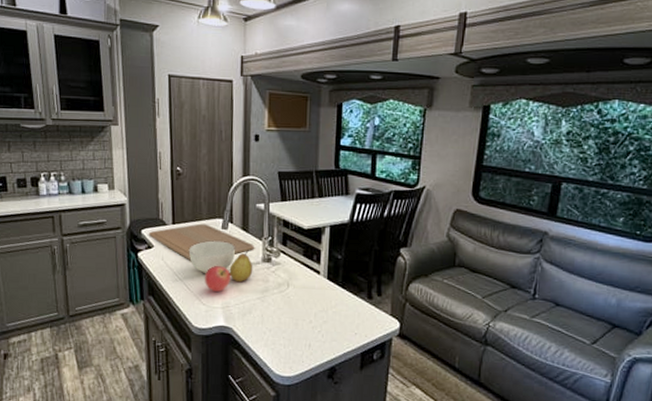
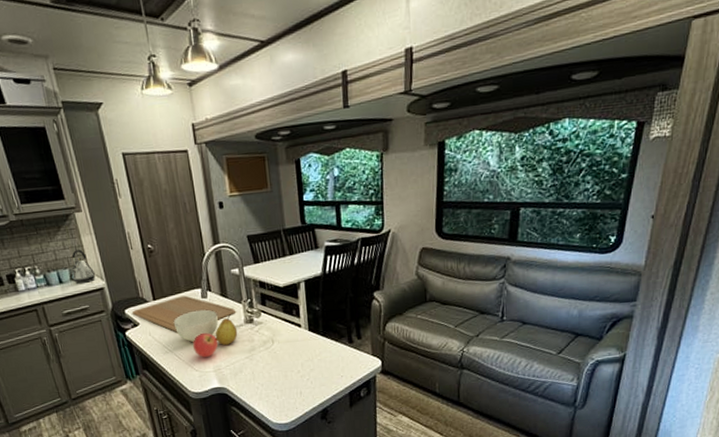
kettle: none [95,162,120,197] -> present [71,249,96,284]

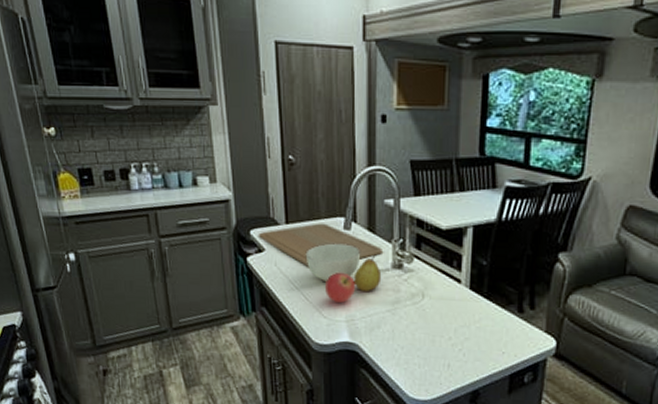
kettle: present [71,249,96,284] -> none [194,150,223,191]

